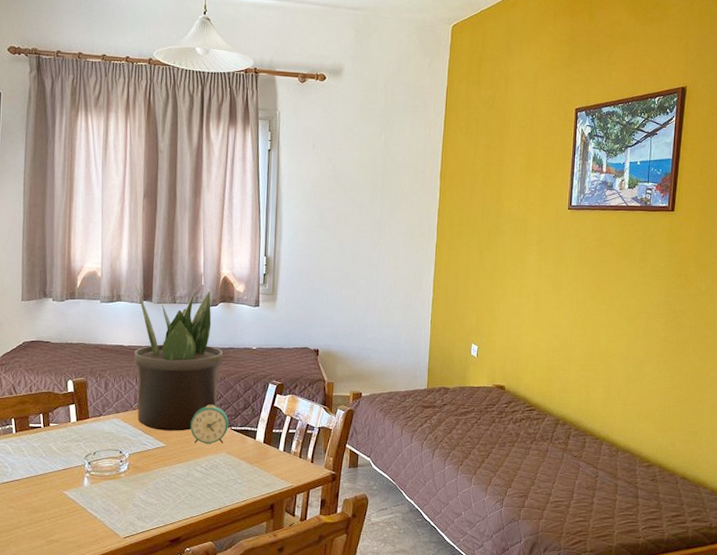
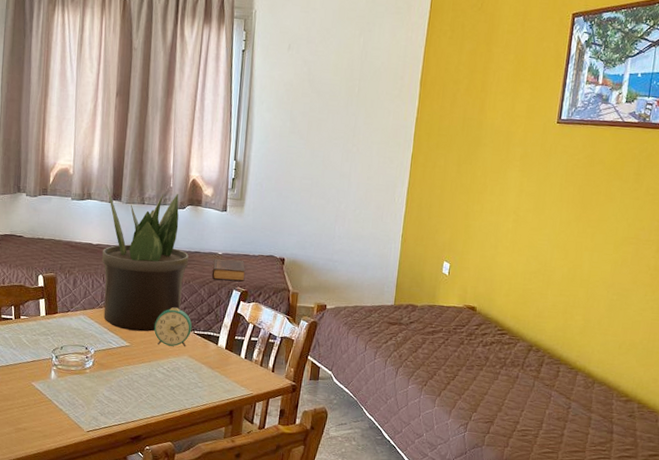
book: none [247,353,281,375] -> present [211,258,246,282]

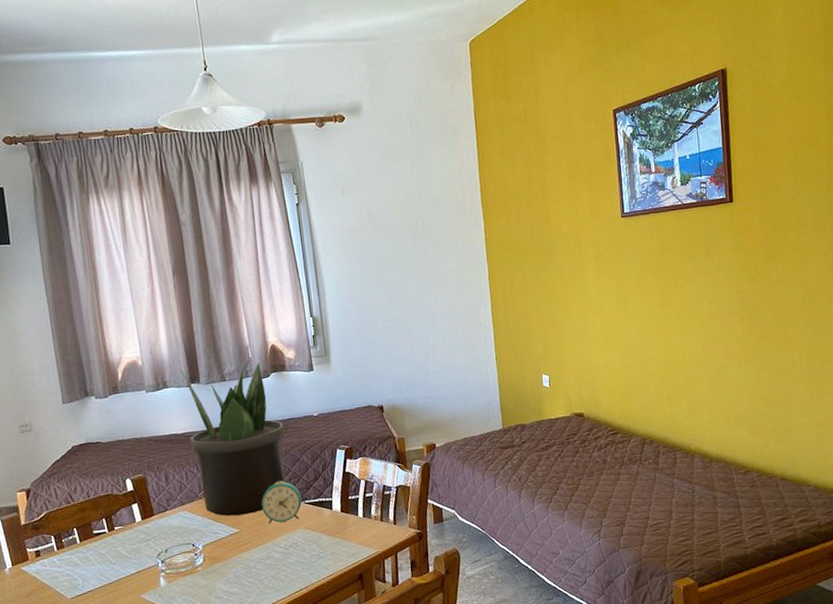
book: present [211,258,246,282] -> none [309,417,347,443]

